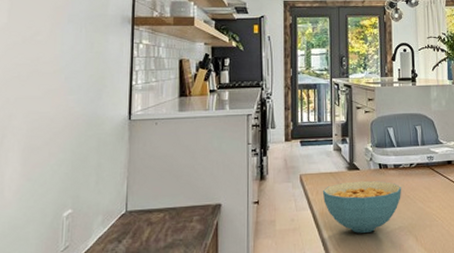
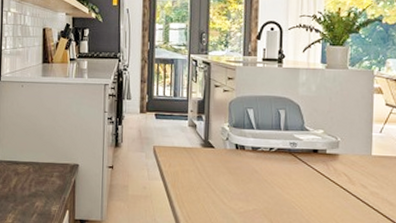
cereal bowl: present [322,180,402,233] -> none [175,158,259,210]

